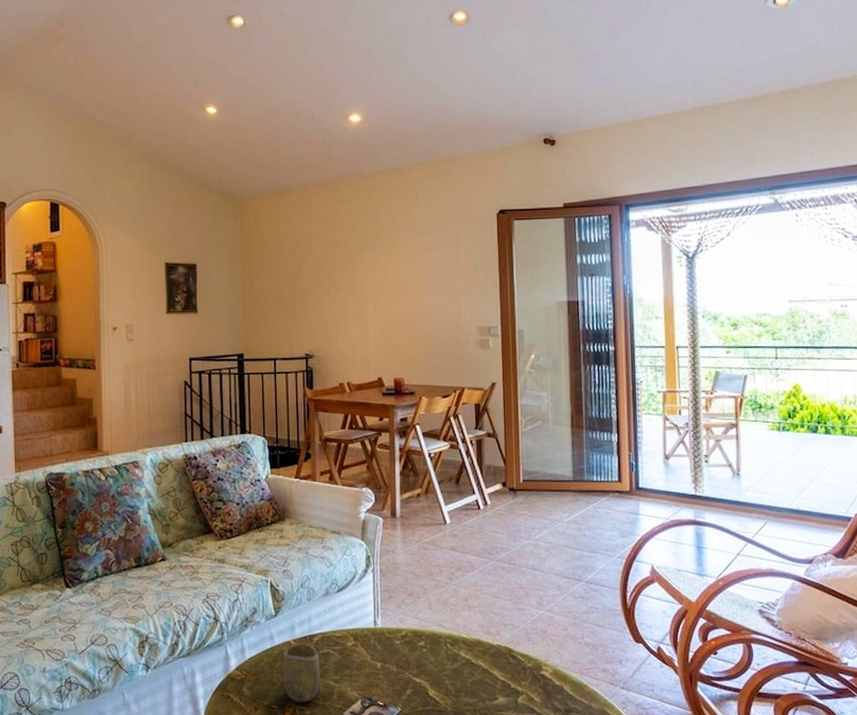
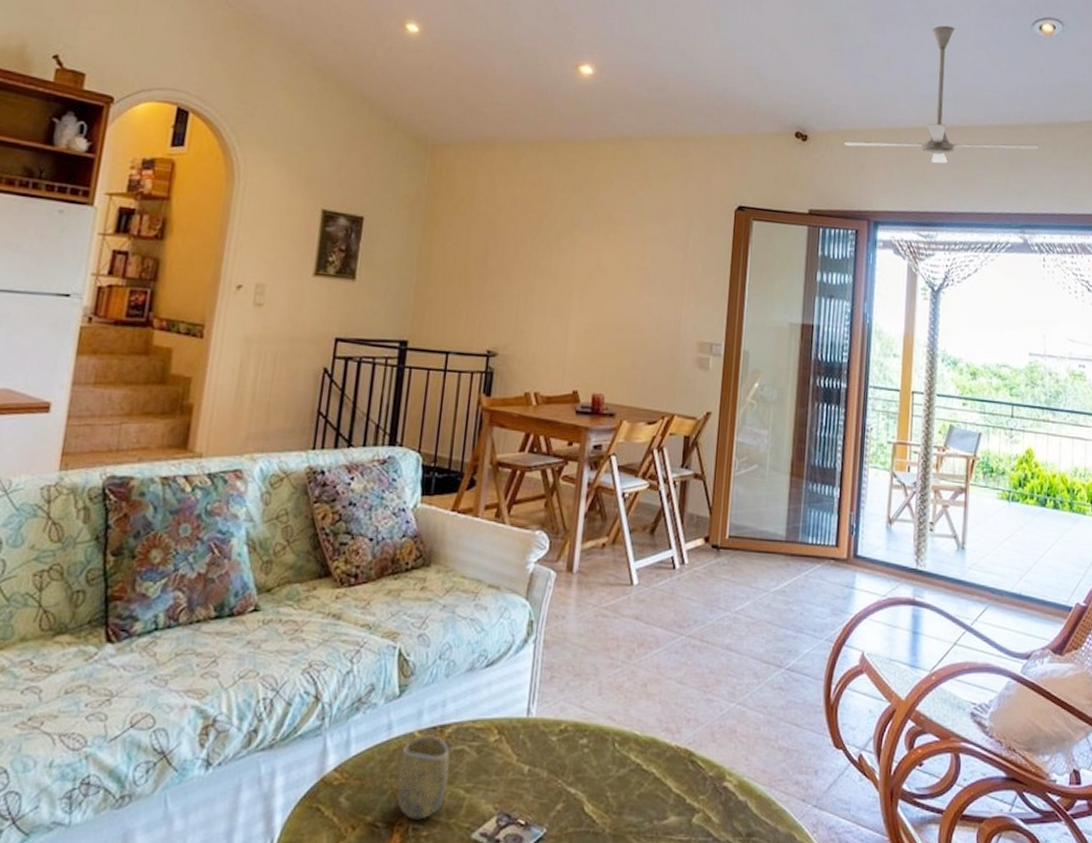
ceiling fan: none [590,18,783,145] -> present [844,25,1040,164]

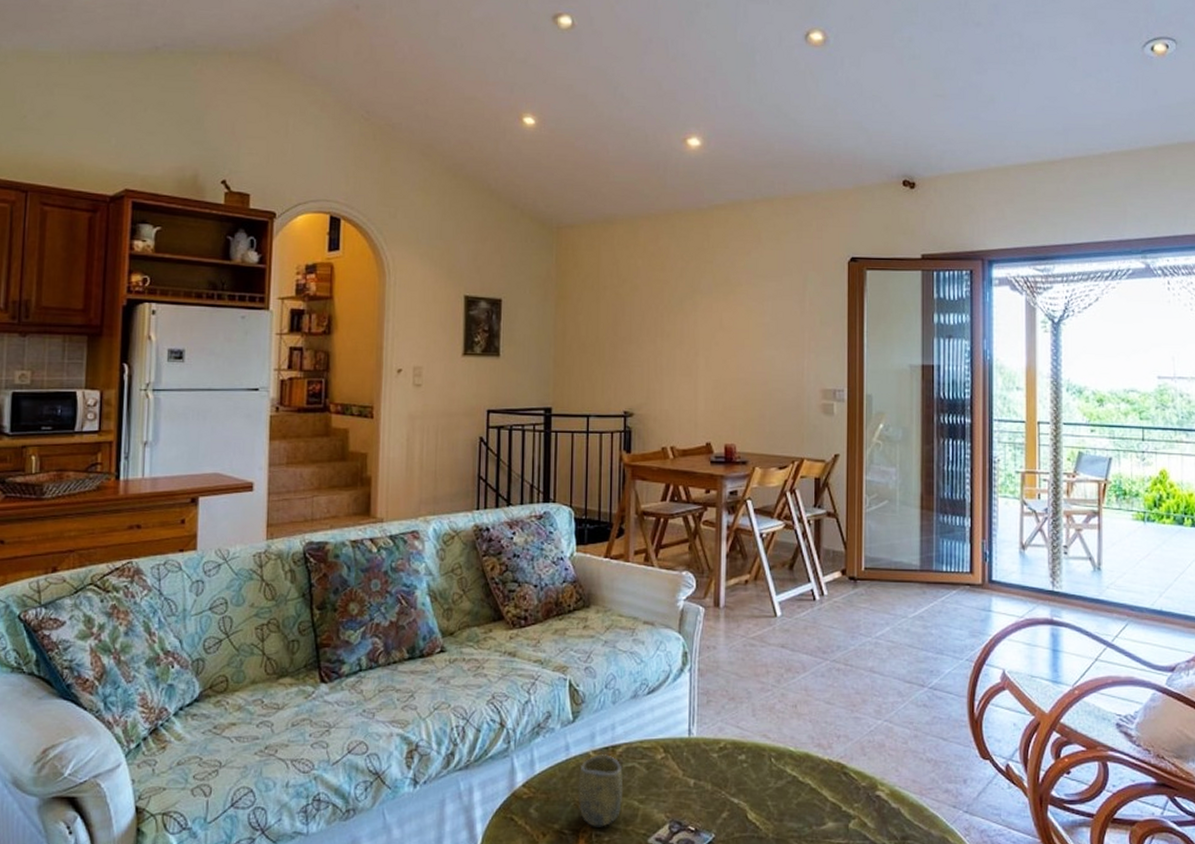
ceiling fan: present [844,25,1040,164] -> none [953,58,1158,198]

